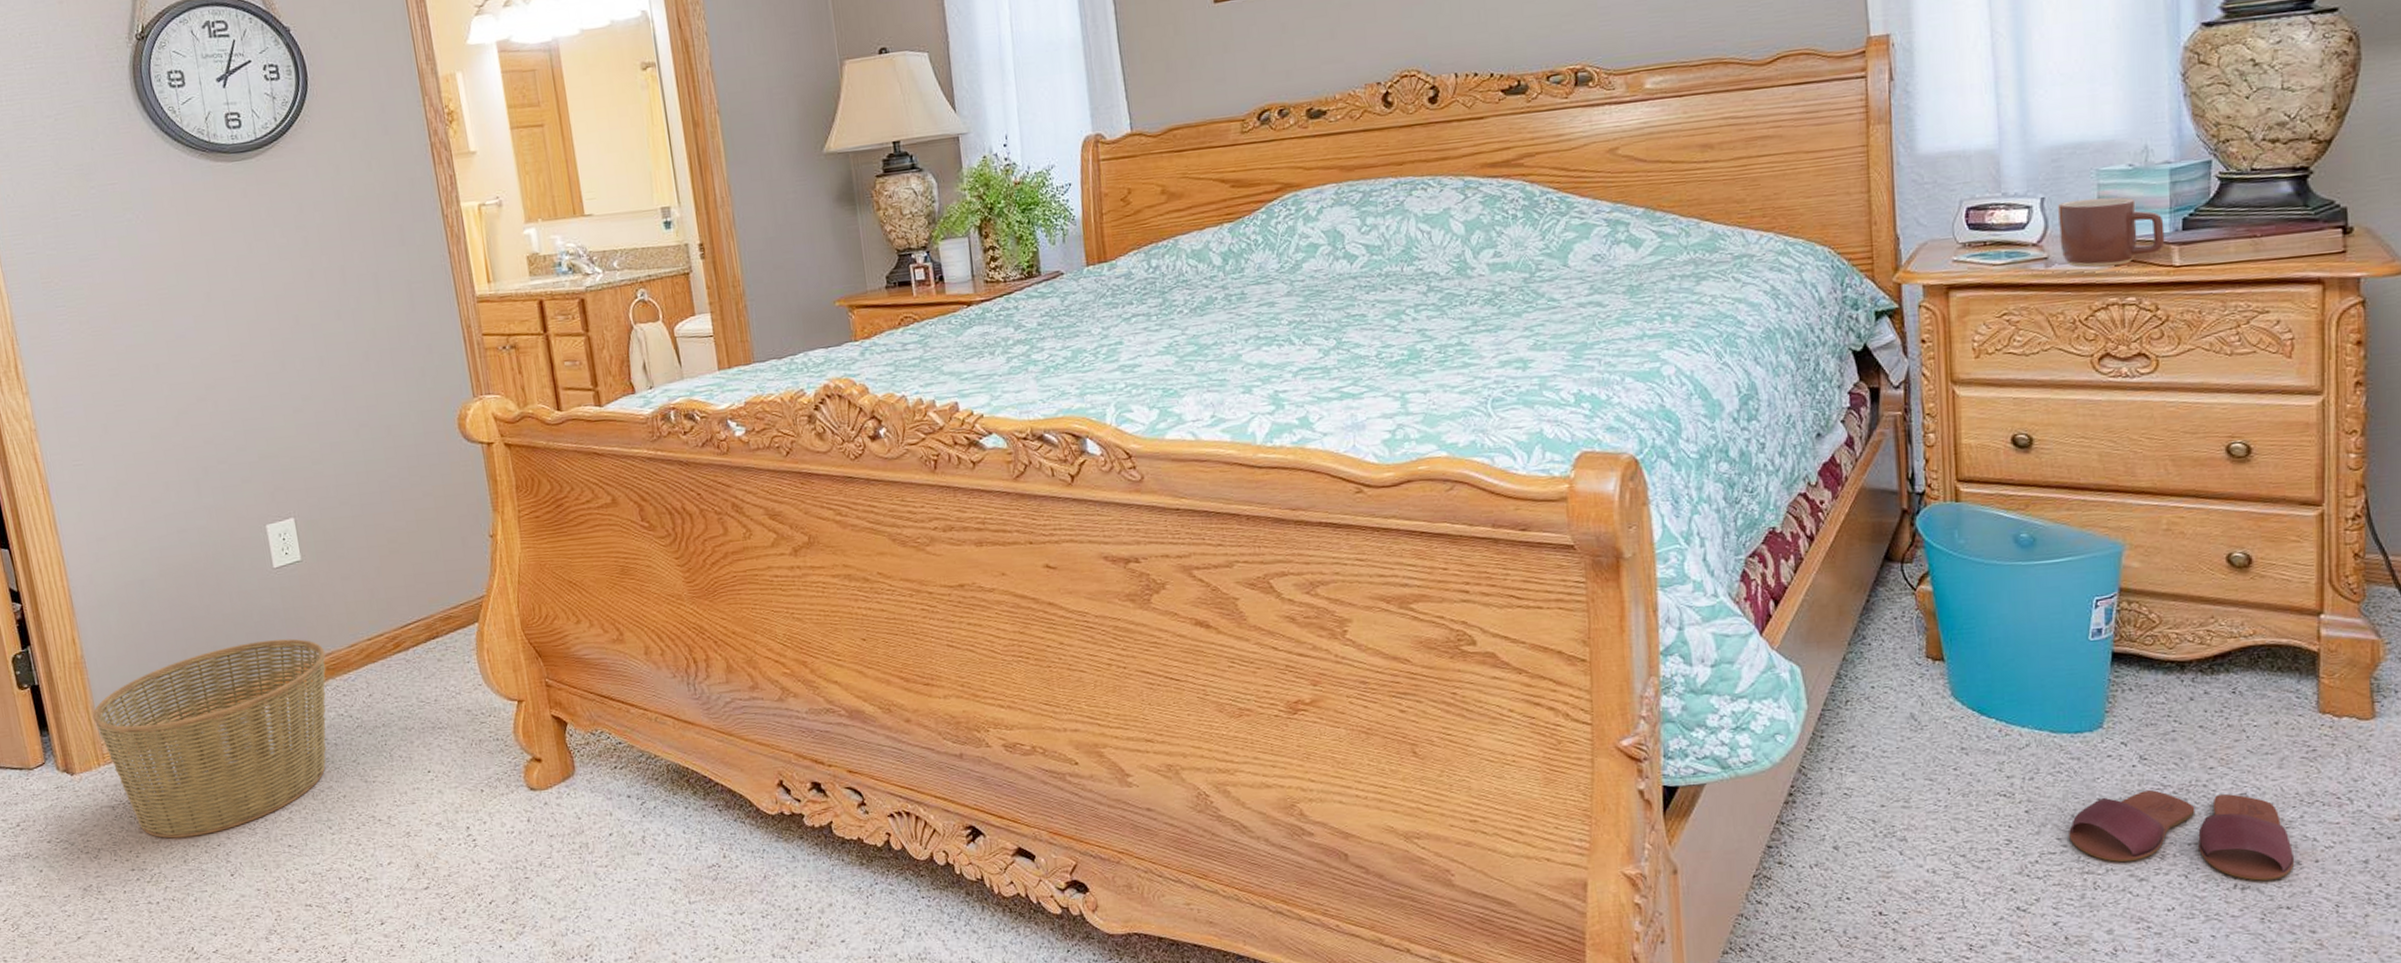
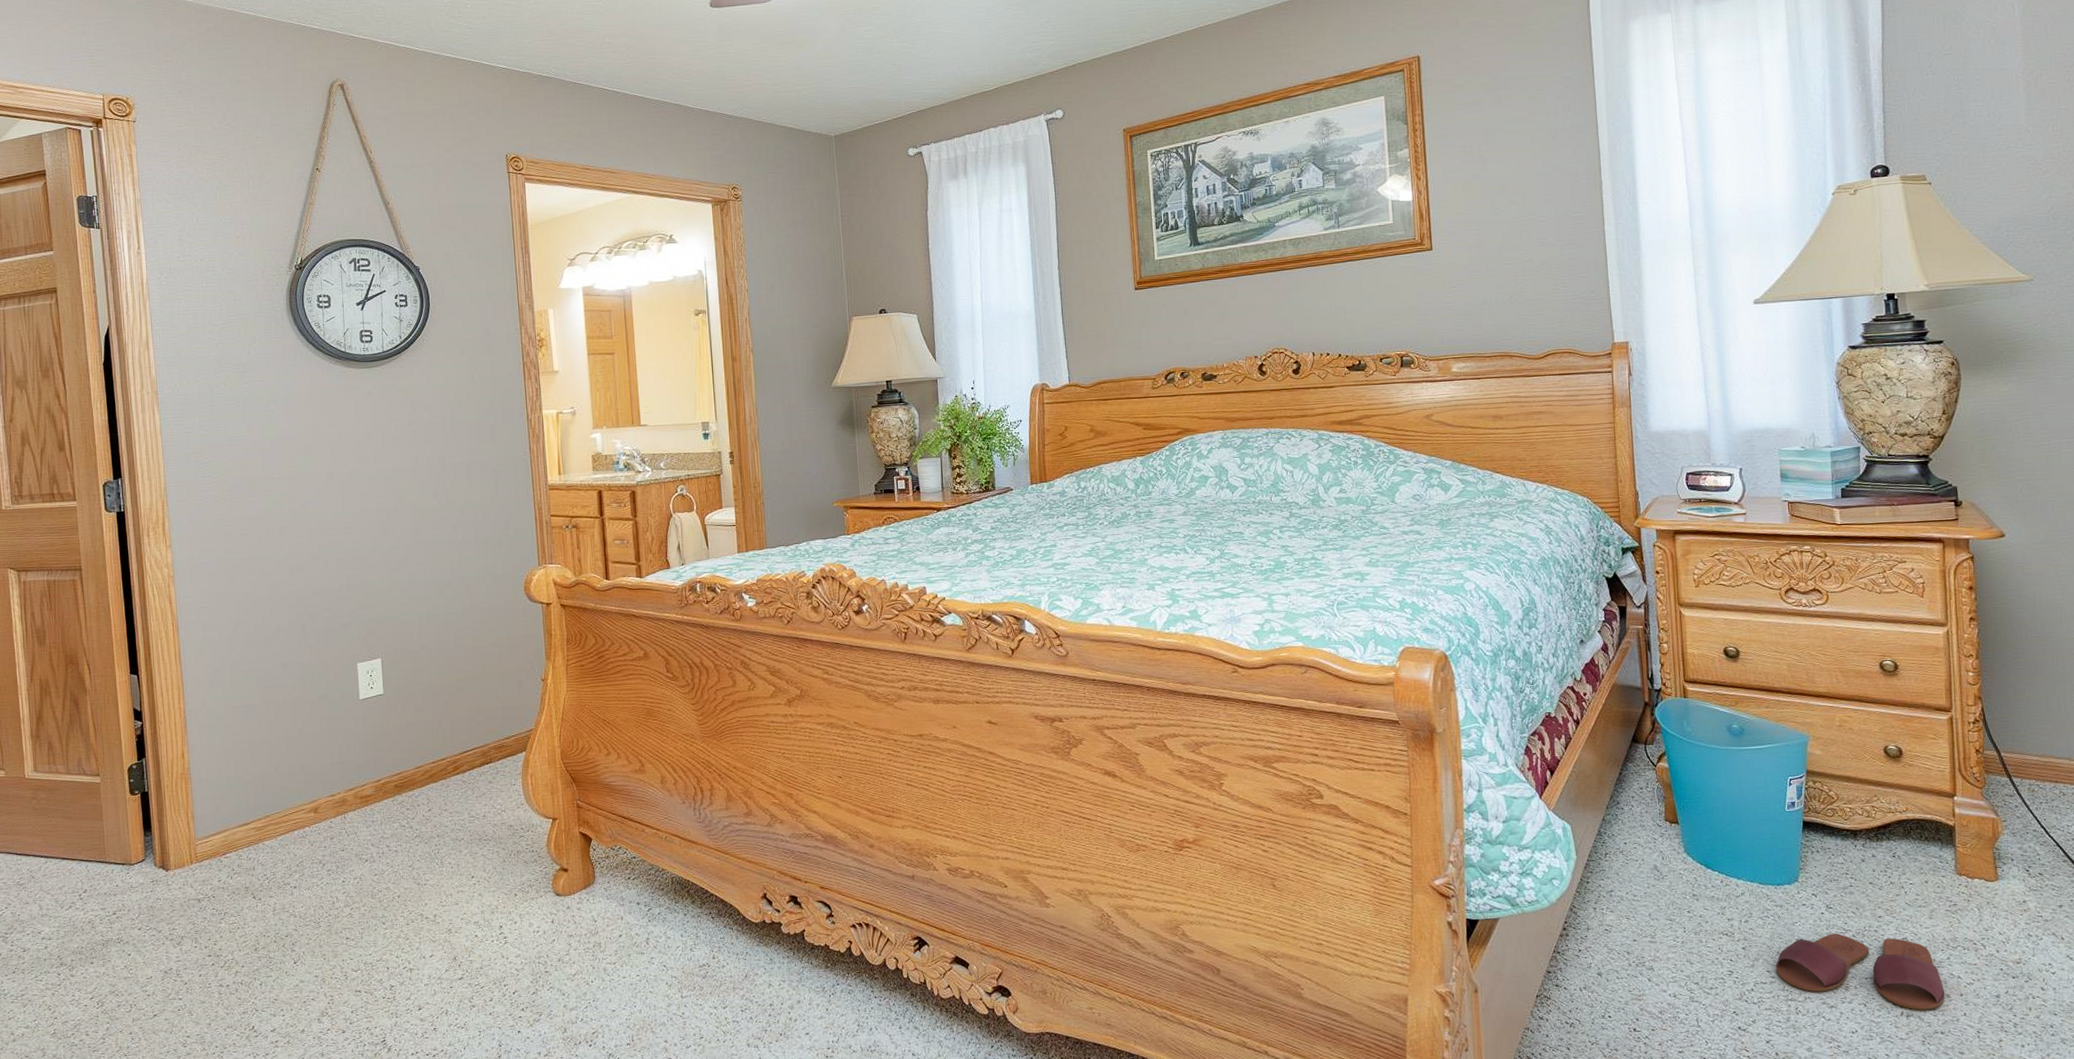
basket: present [92,638,327,839] -> none [191,759,395,929]
mug: present [2058,197,2165,268] -> none [1752,470,1829,523]

